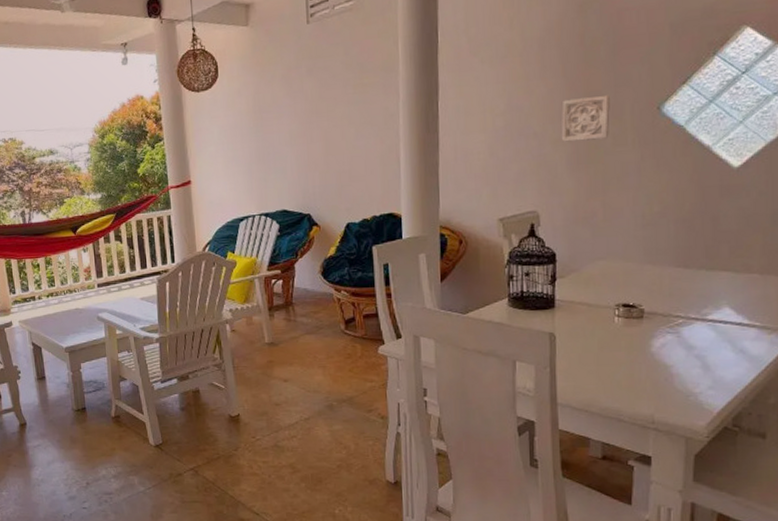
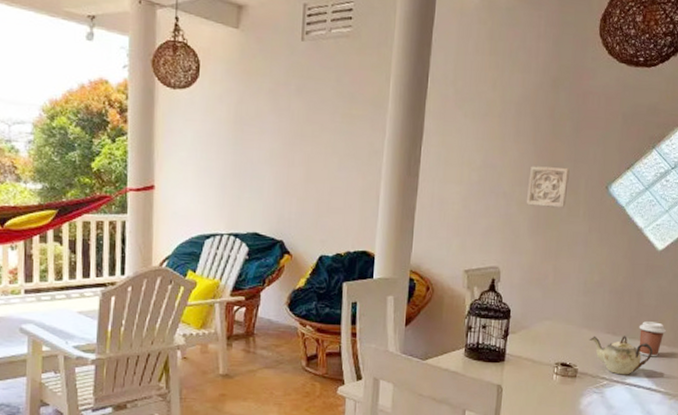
teapot: none [655,267,739,311] -> present [589,335,653,375]
coffee cup: none [718,248,756,288] -> present [639,321,667,357]

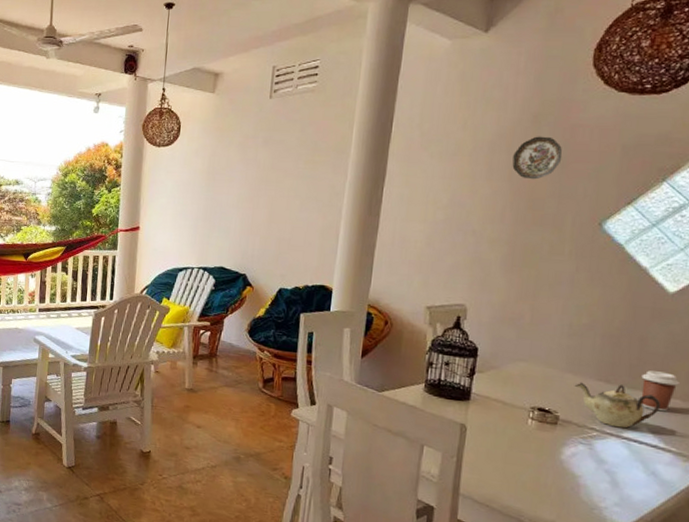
wall ornament: present [526,166,570,208] -> none [498,203,553,246]
decorative plate: none [536,100,577,144] -> present [512,136,563,180]

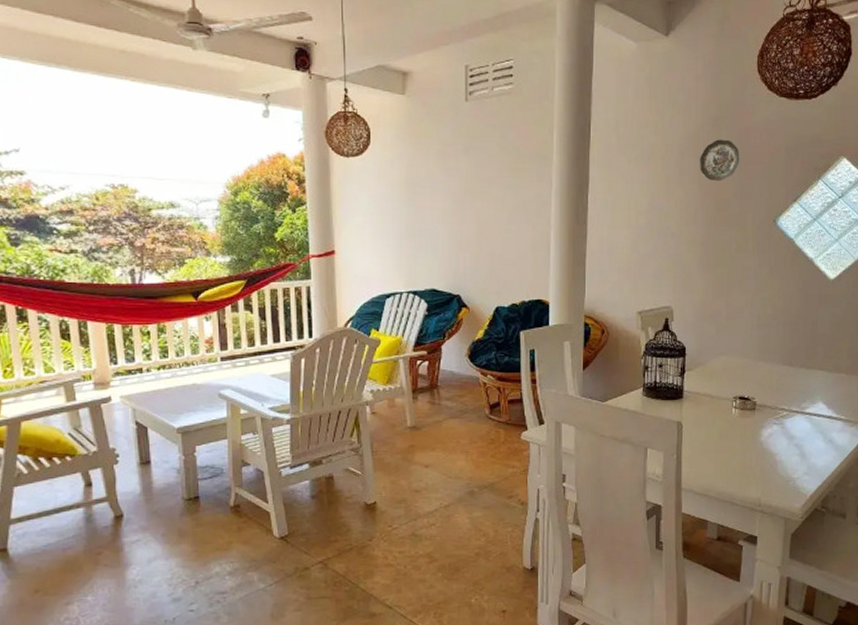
teapot: present [574,382,660,429] -> none [766,366,831,405]
coffee cup: present [641,370,681,412] -> none [815,350,844,386]

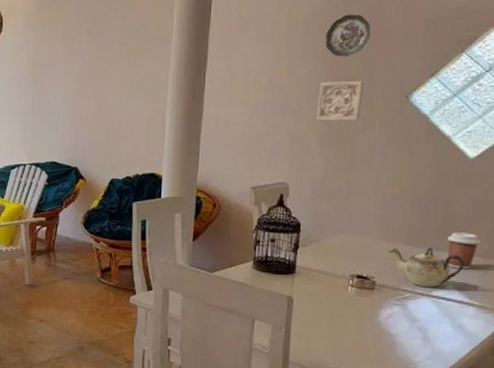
wall ornament: none [694,204,736,244] -> present [315,80,364,121]
teapot: none [766,366,831,405] -> present [388,247,464,288]
coffee cup: none [815,350,844,386] -> present [447,232,482,270]

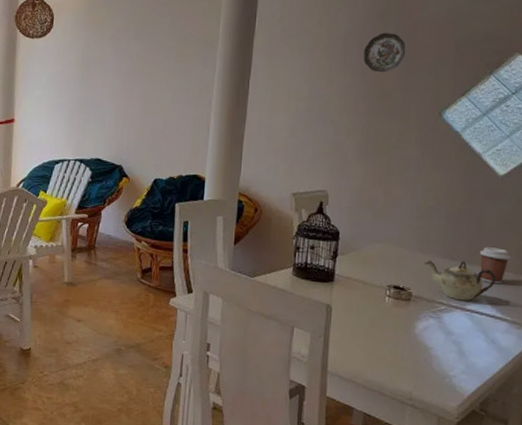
wall ornament: present [315,80,364,121] -> none [354,94,399,134]

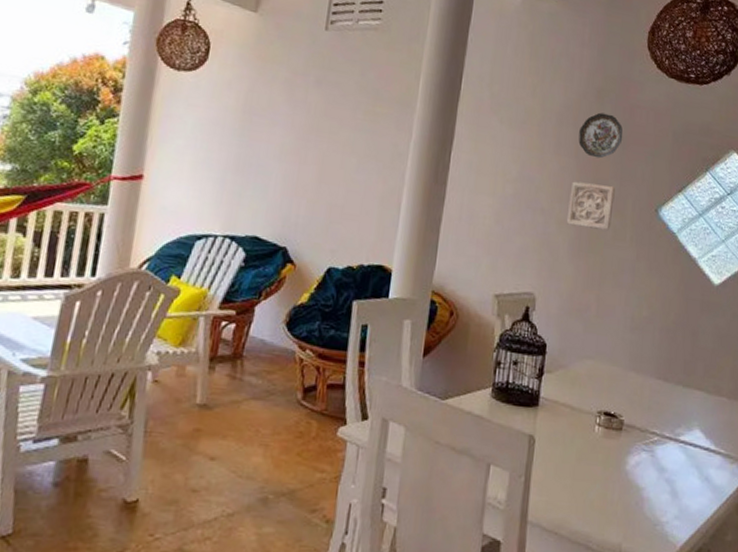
wall ornament: none [354,94,399,134] -> present [566,181,615,231]
teapot: present [424,260,496,301] -> none [637,381,710,431]
coffee cup: present [479,247,512,284] -> none [694,367,726,411]

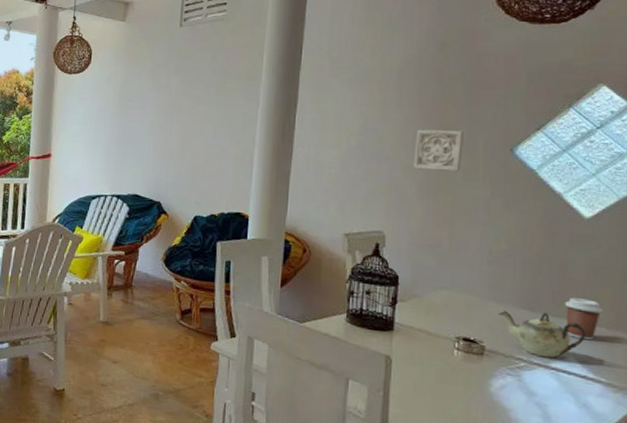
decorative plate: present [578,112,623,159] -> none [421,63,470,106]
teapot: none [637,381,710,431] -> present [498,310,586,359]
coffee cup: none [694,367,726,411] -> present [565,297,604,341]

